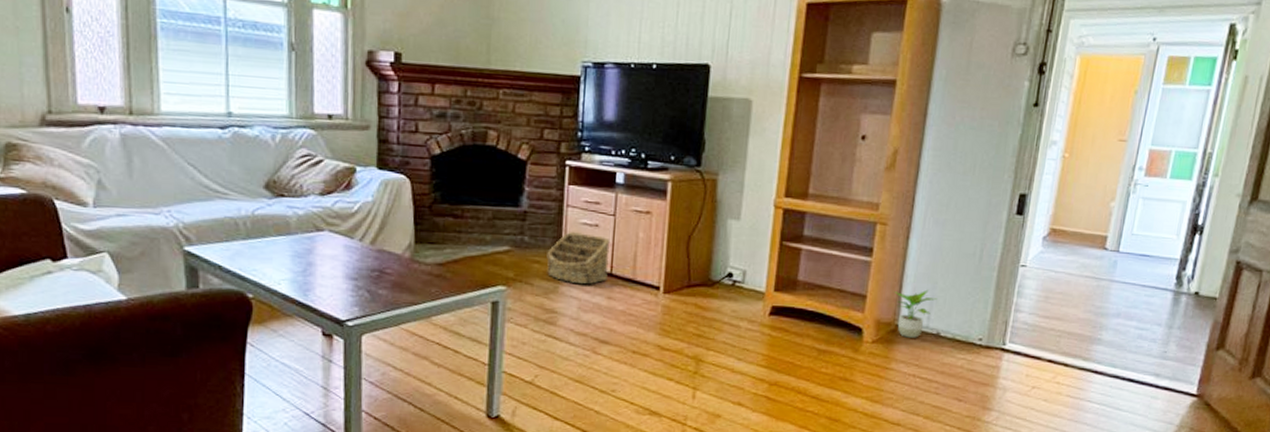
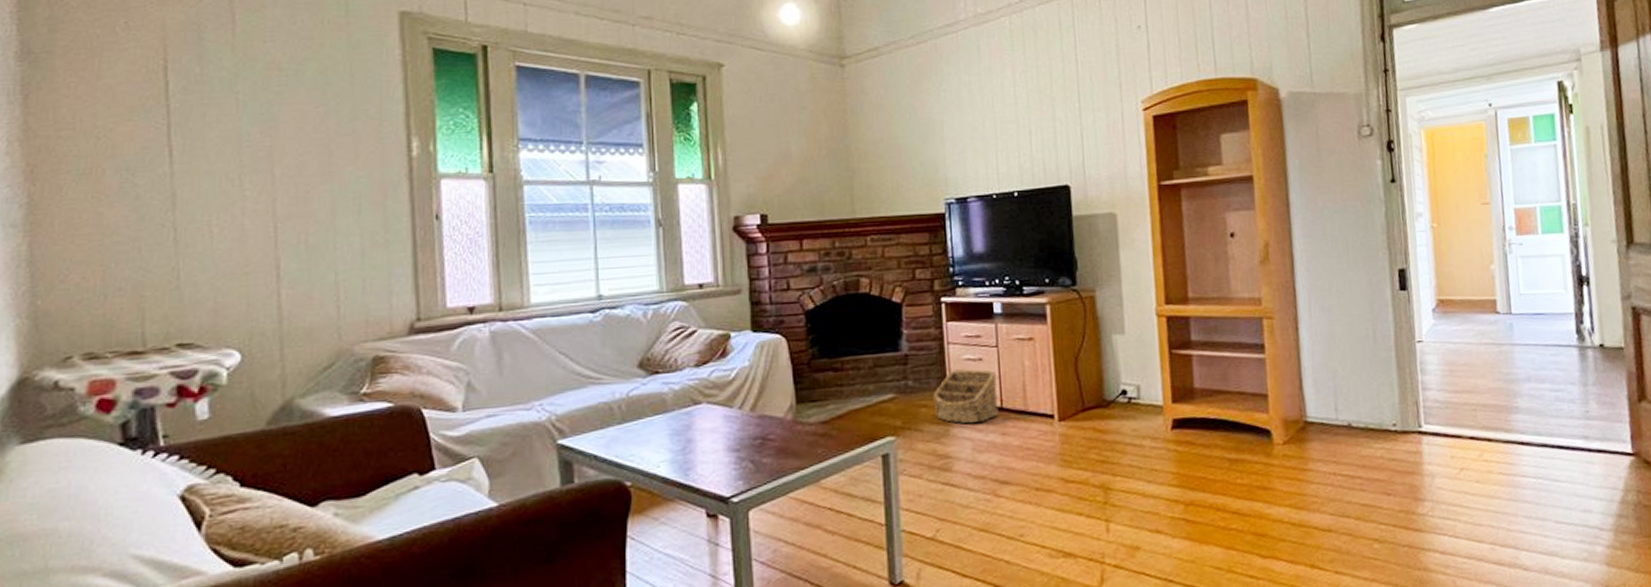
potted plant: present [894,289,937,338] -> none [1295,379,1341,434]

